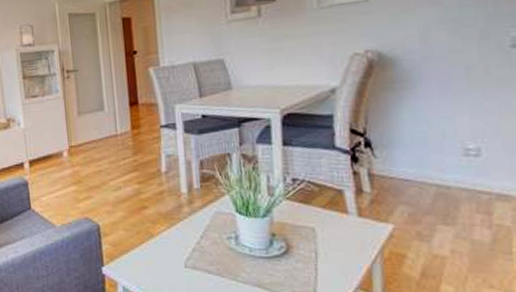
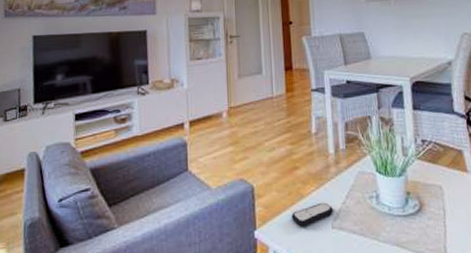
remote control: none [140,242,187,265] -> present [291,202,334,227]

